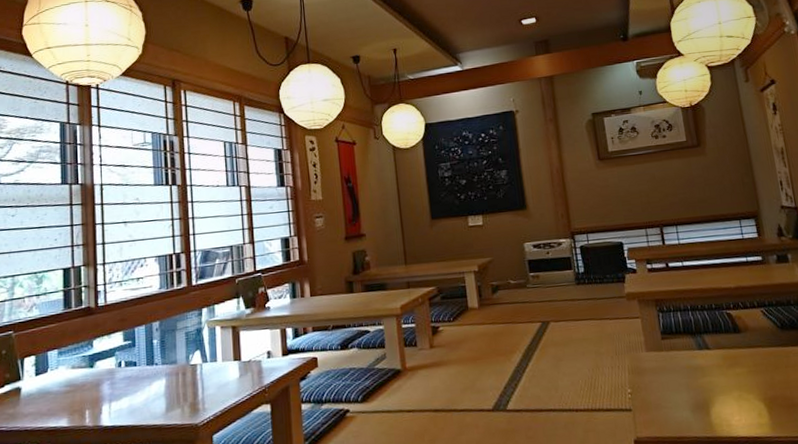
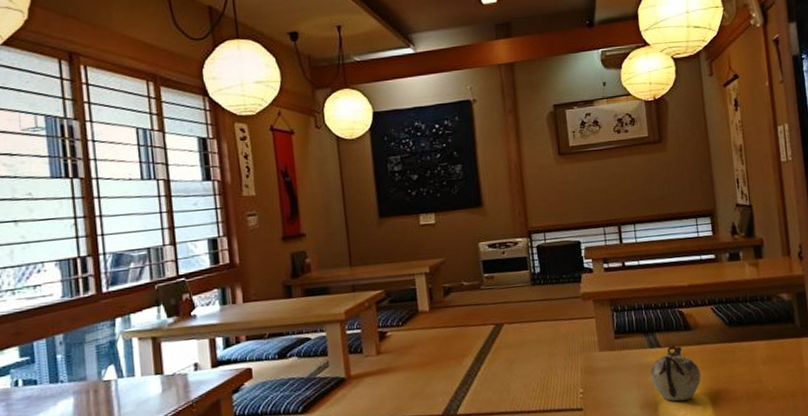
teapot: none [699,348,755,406] -> present [650,345,701,402]

